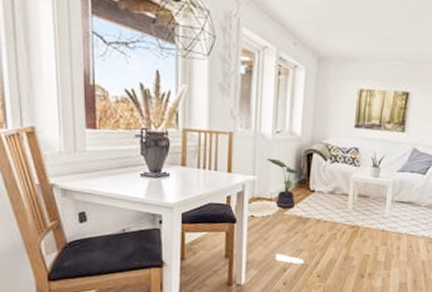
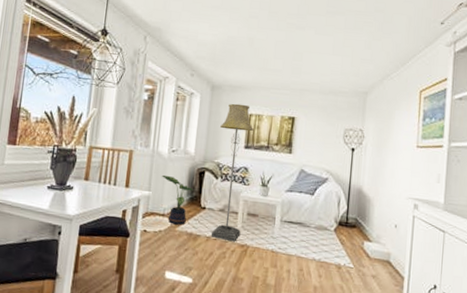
floor lamp: none [321,77,366,224] -> present [210,103,255,242]

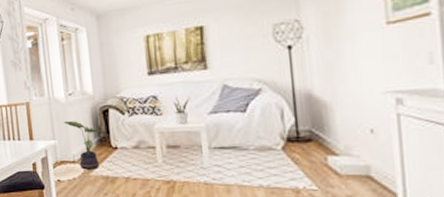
floor lamp: present [210,103,255,242] -> none [115,26,163,179]

